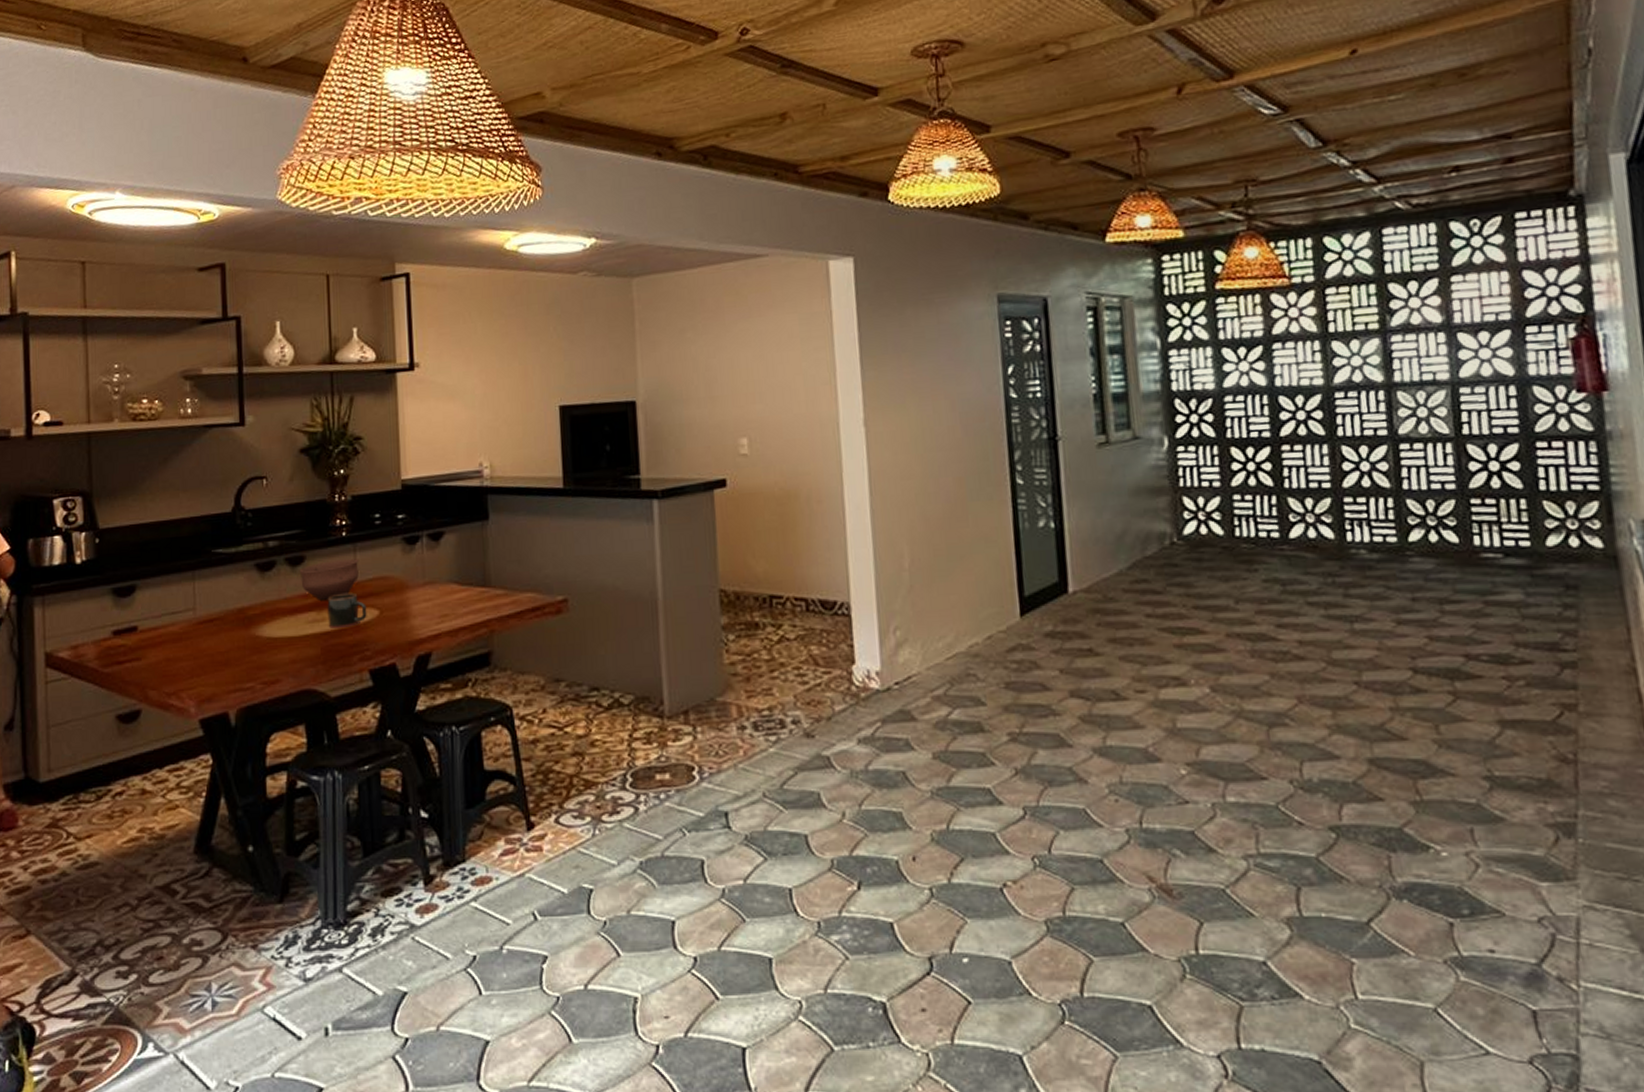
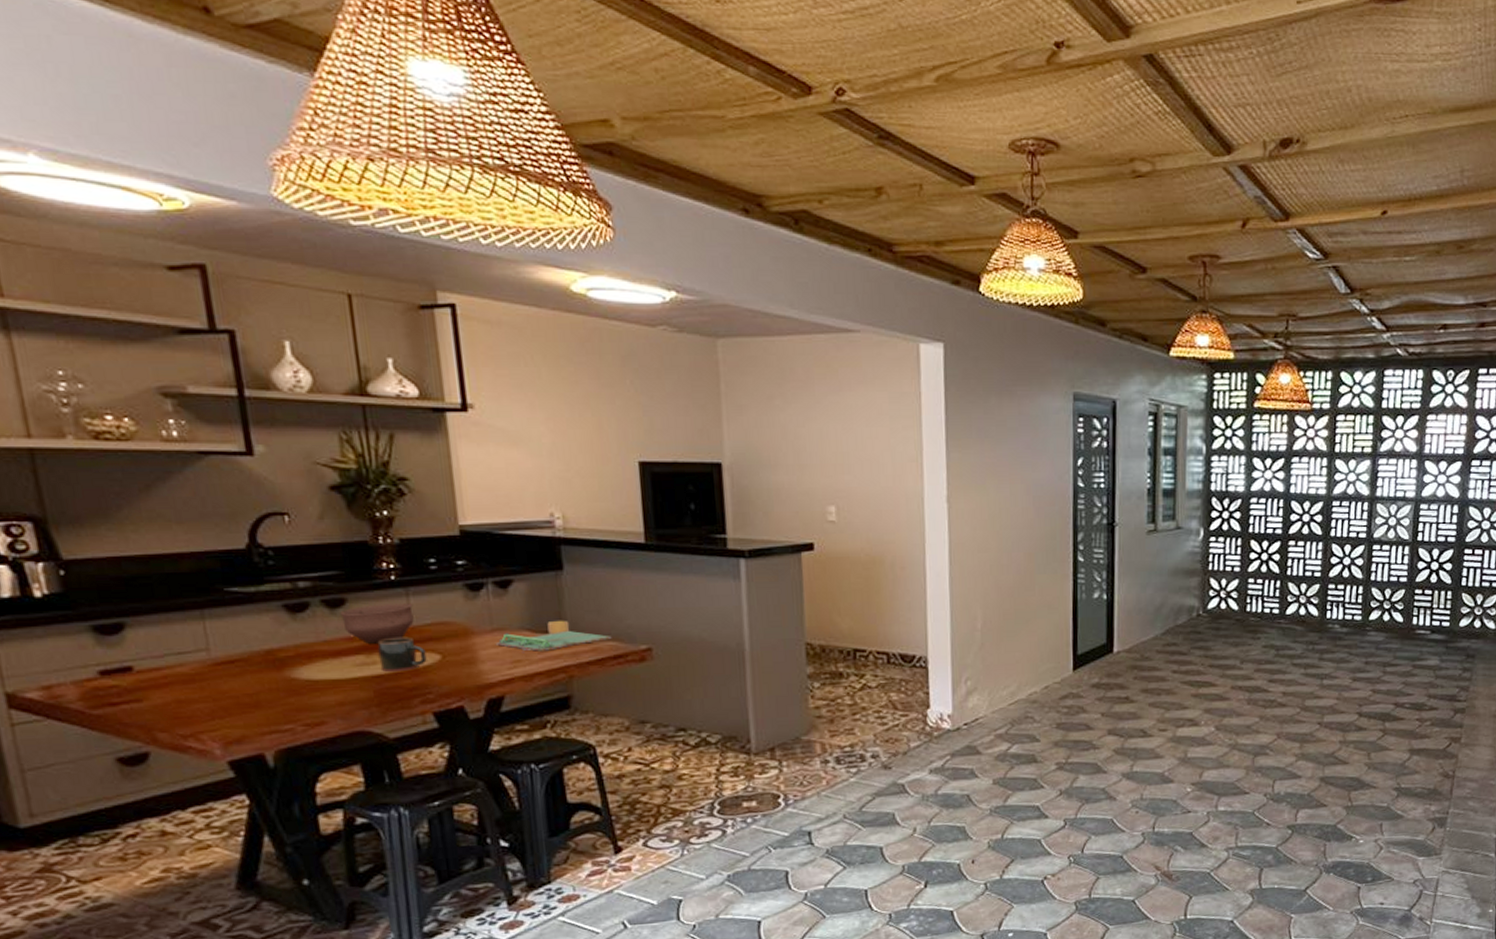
placemat: none [426,571,531,606] -> present [495,620,612,653]

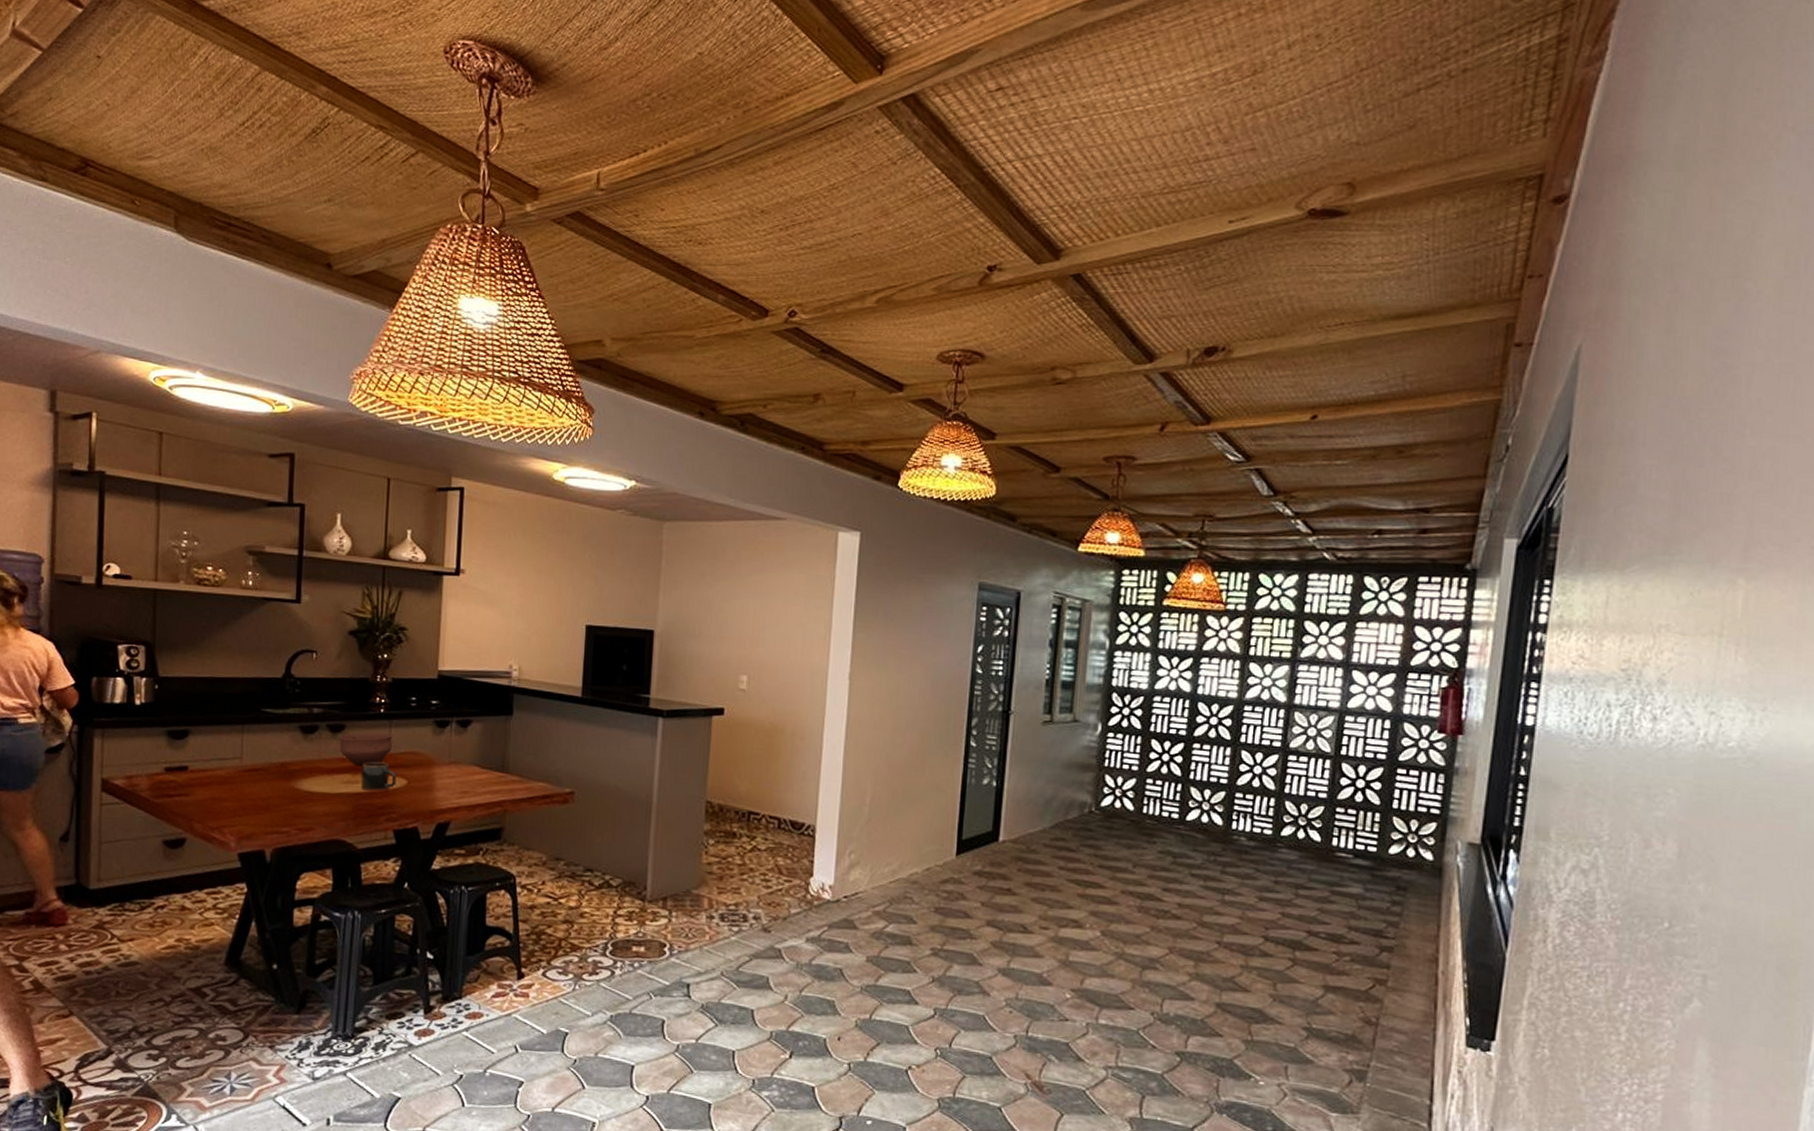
placemat: present [495,620,612,653] -> none [450,759,543,787]

